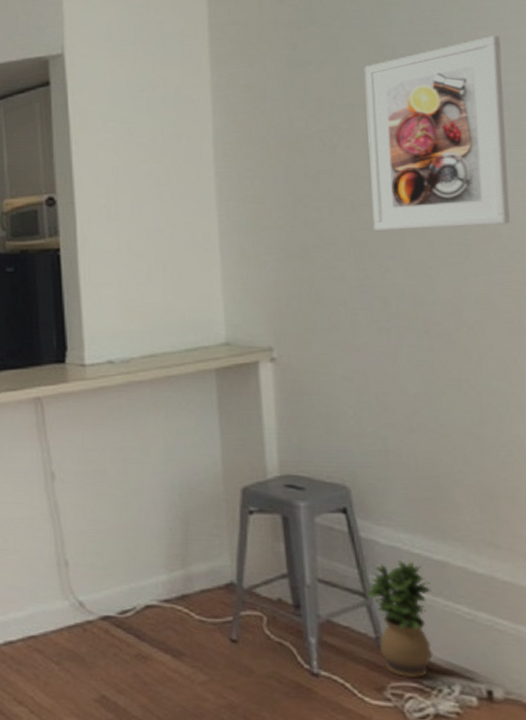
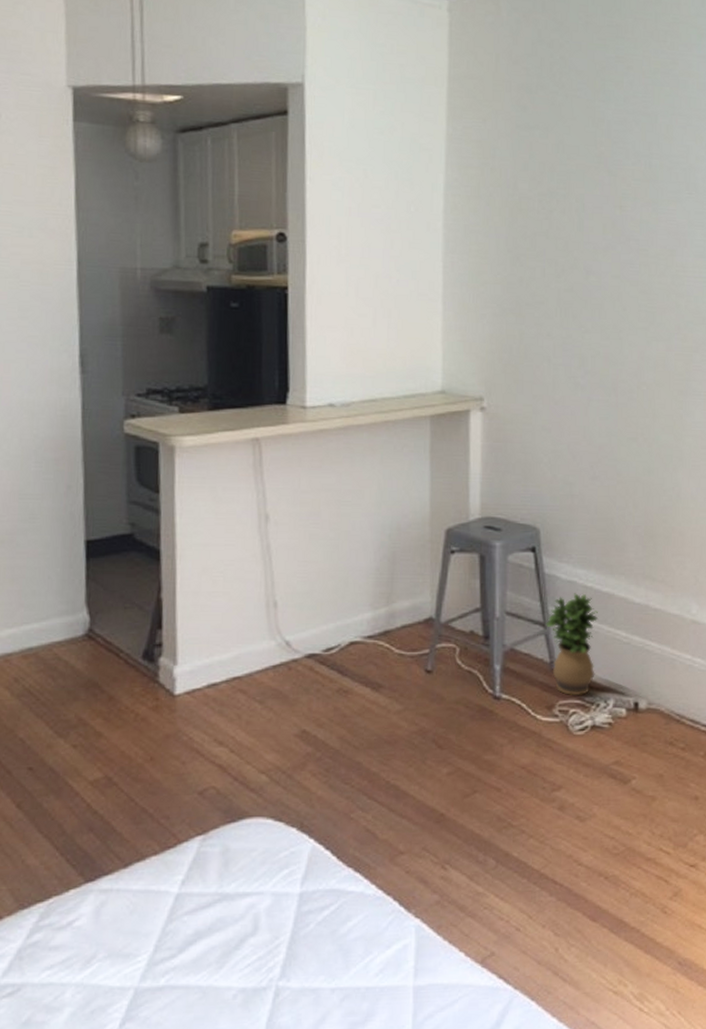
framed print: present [364,35,510,230] -> none [578,124,696,296]

